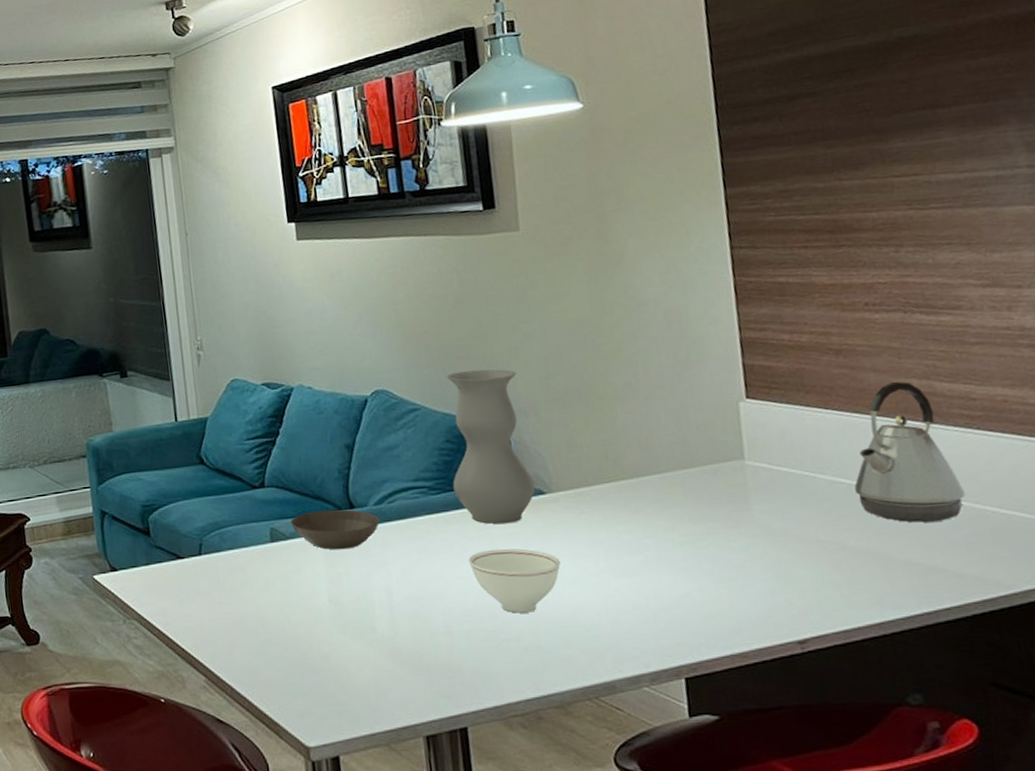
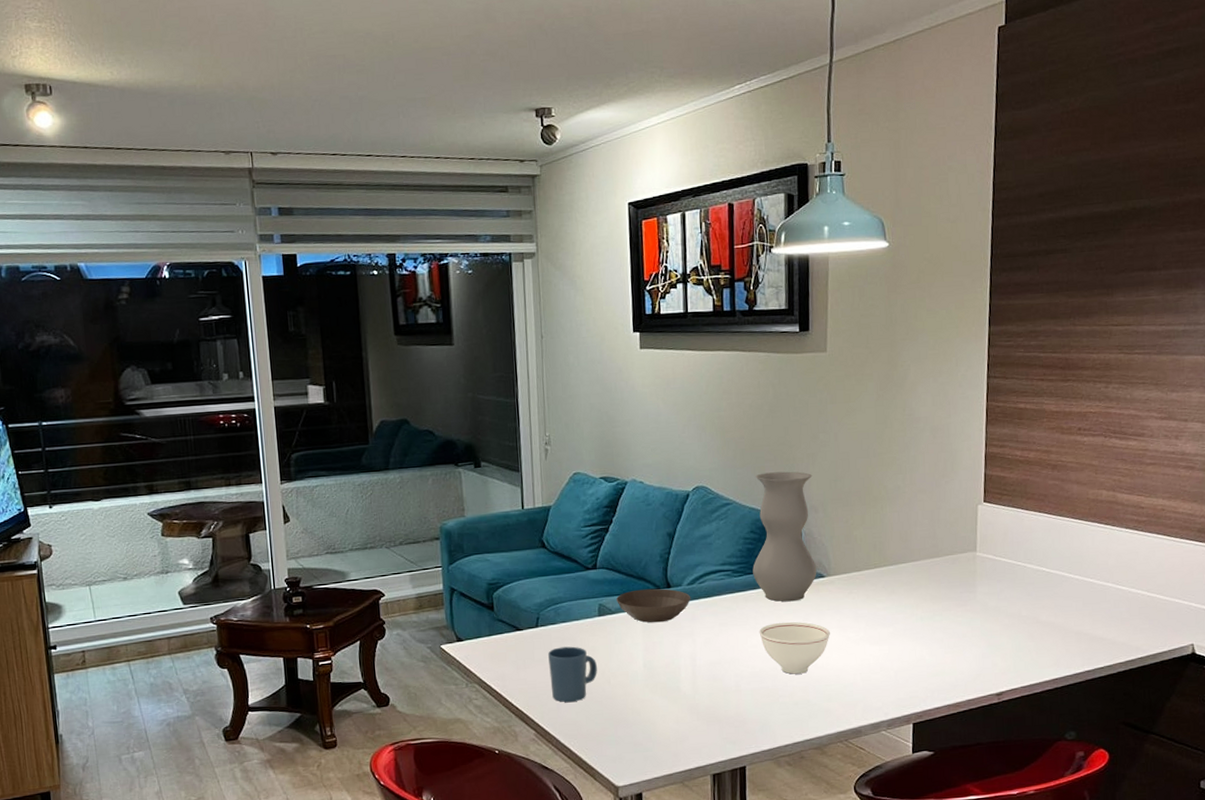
mug: none [215,577,274,643] -> present [548,646,597,702]
kettle: present [854,381,965,523] -> none [1051,492,1126,602]

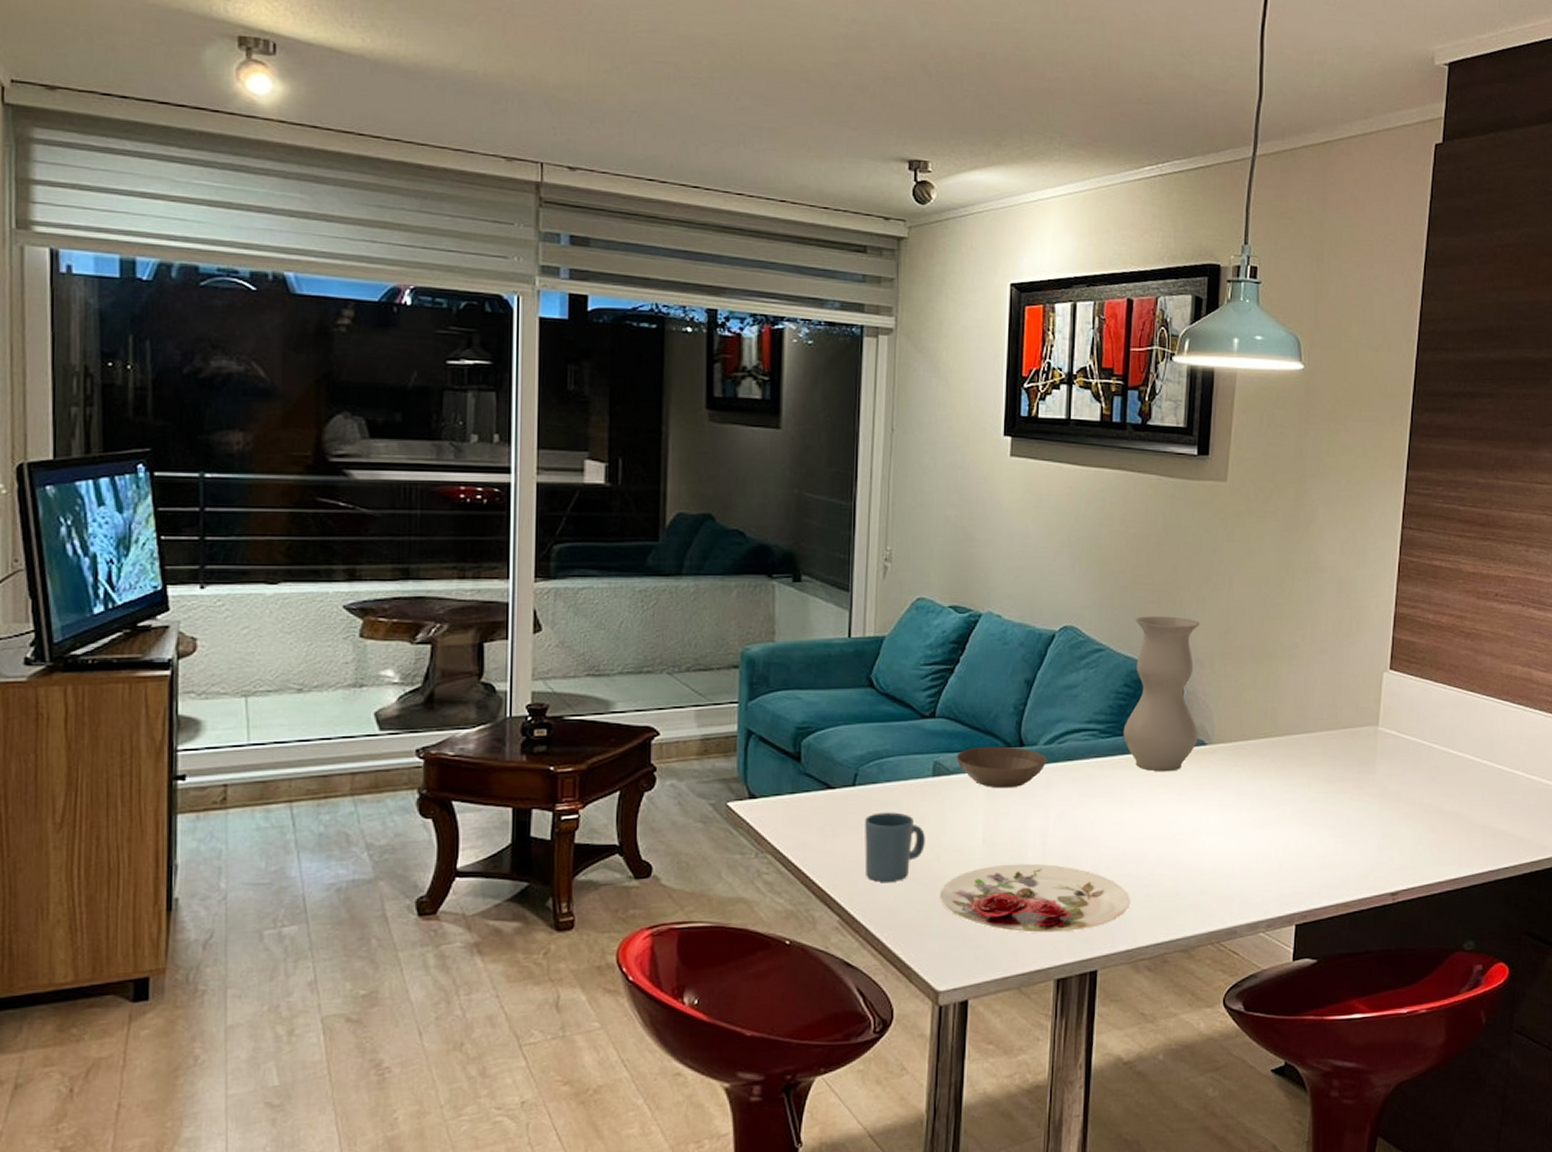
plate: none [612,682,770,738] -> present [940,863,1131,934]
bowl: present [759,621,830,674] -> none [1125,796,1208,860]

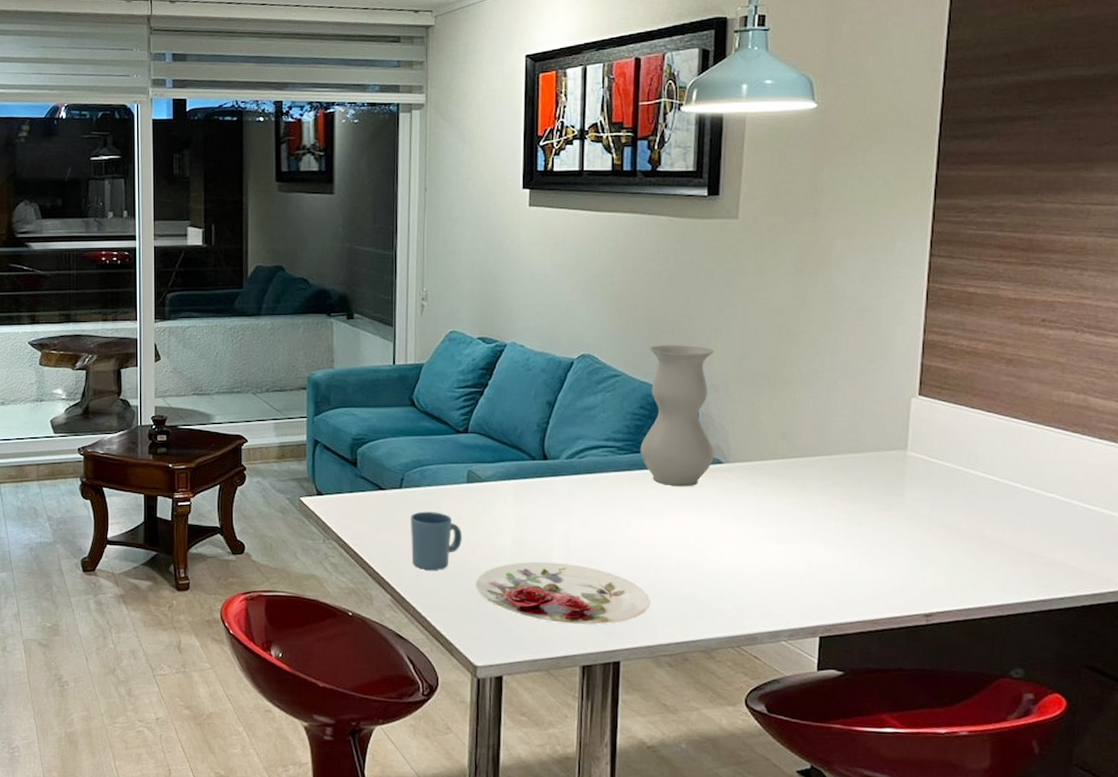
bowl: present [957,746,1048,789] -> none [487,458,569,496]

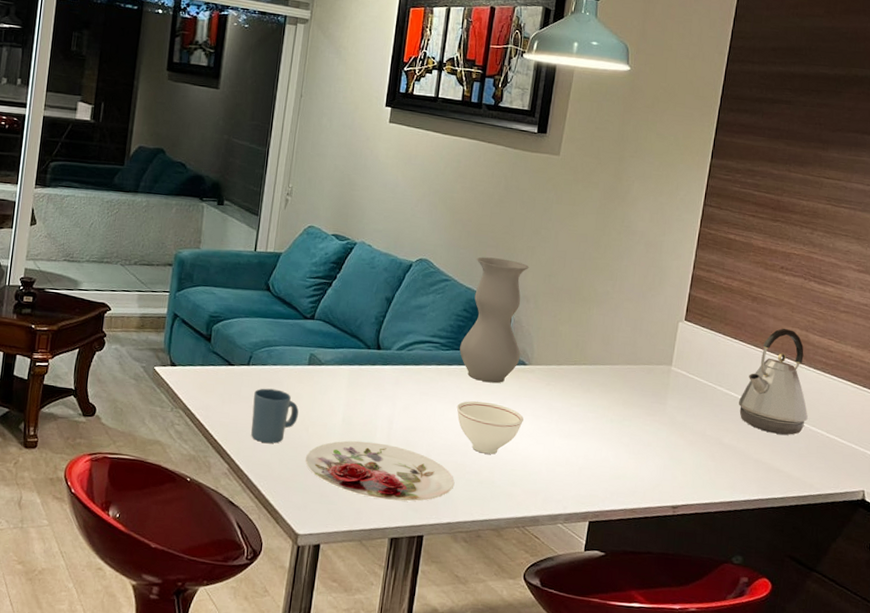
bowl: none [643,508,726,567] -> present [456,401,524,455]
kettle: none [1001,393,1097,521] -> present [739,328,808,435]

